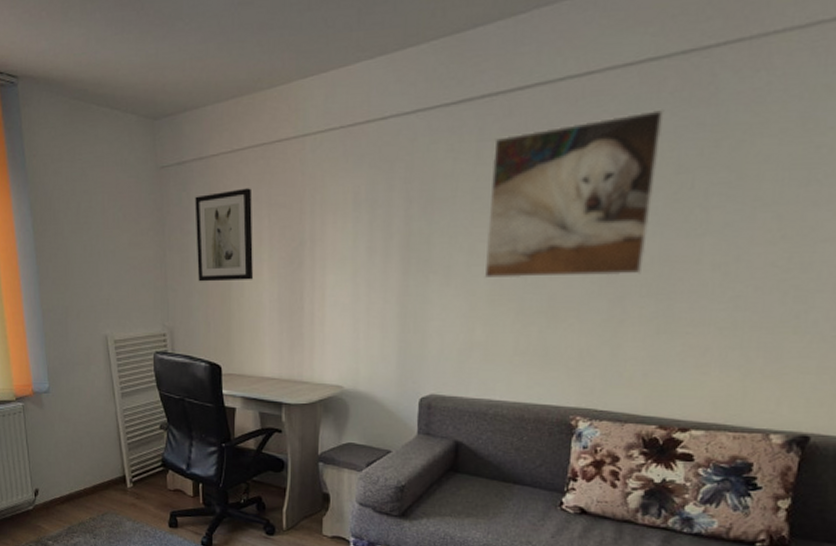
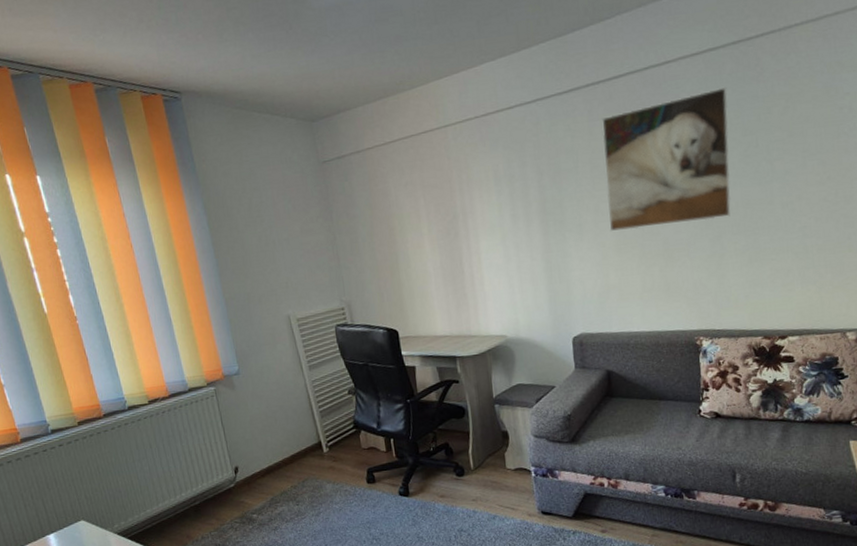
wall art: present [195,188,253,282] -> none [356,174,416,259]

